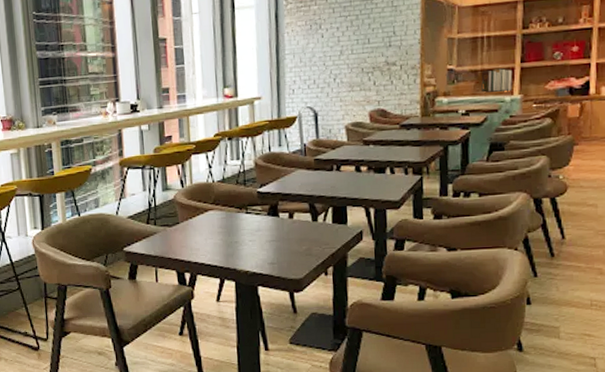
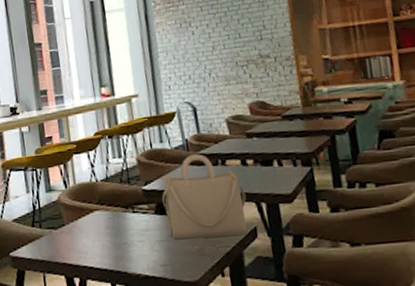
handbag: none [275,159,356,240] -> present [162,154,248,239]

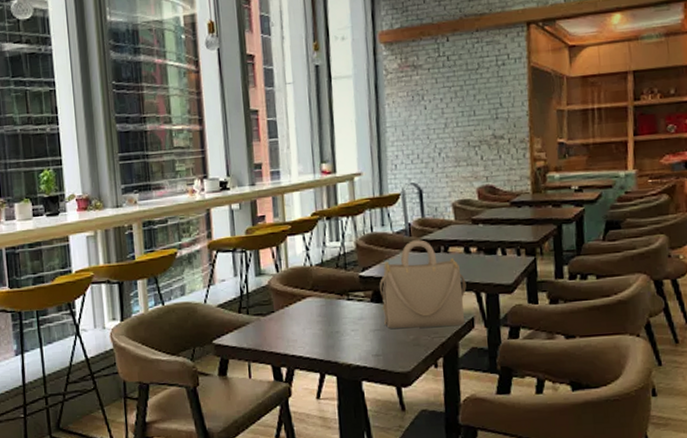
books: present [359,55,393,80] -> none [593,142,626,167]

